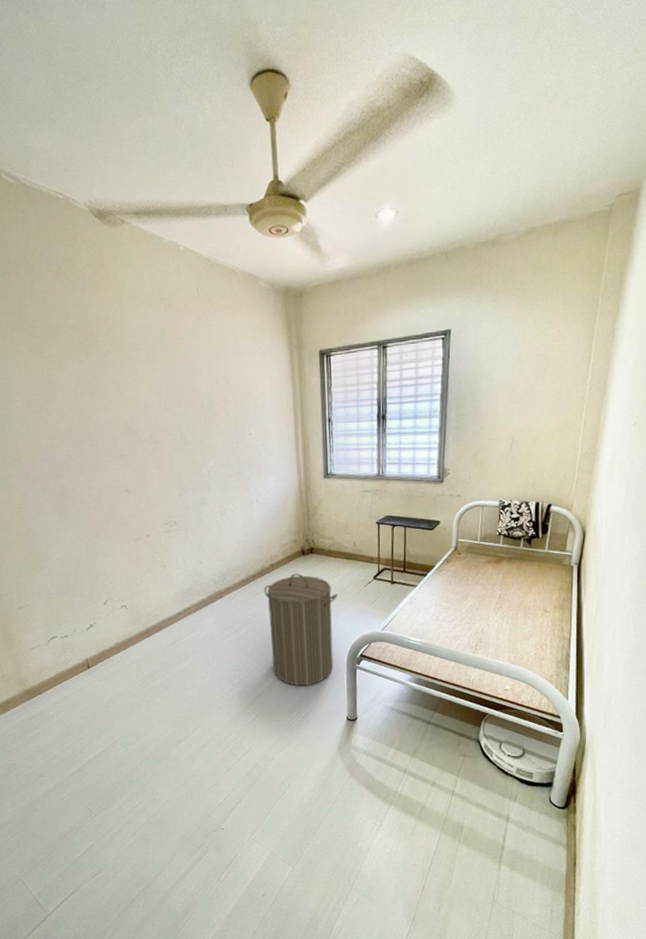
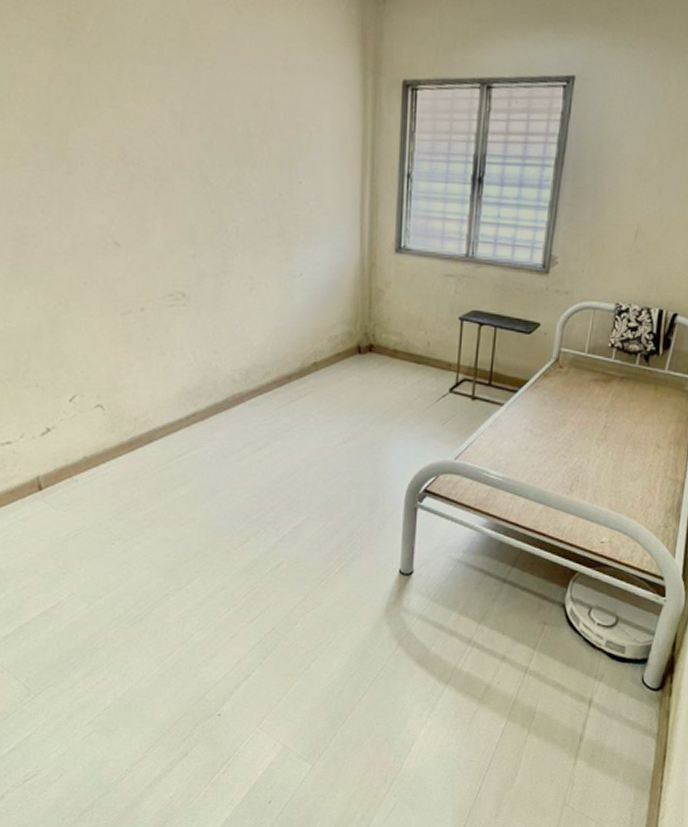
laundry hamper: present [264,573,338,686] -> none [302,377,401,528]

